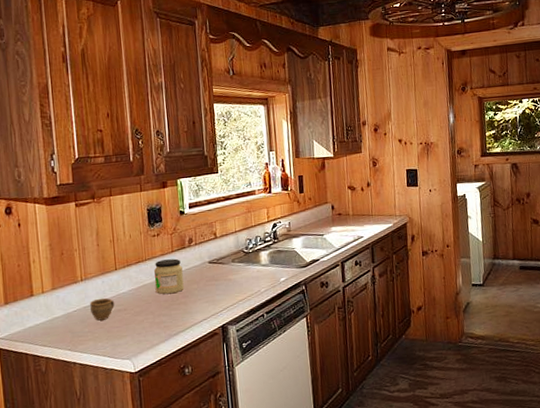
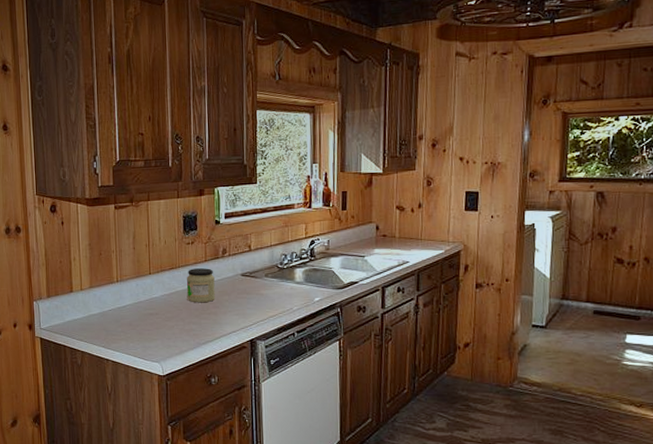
cup: present [89,298,115,321] -> none [123,300,148,322]

